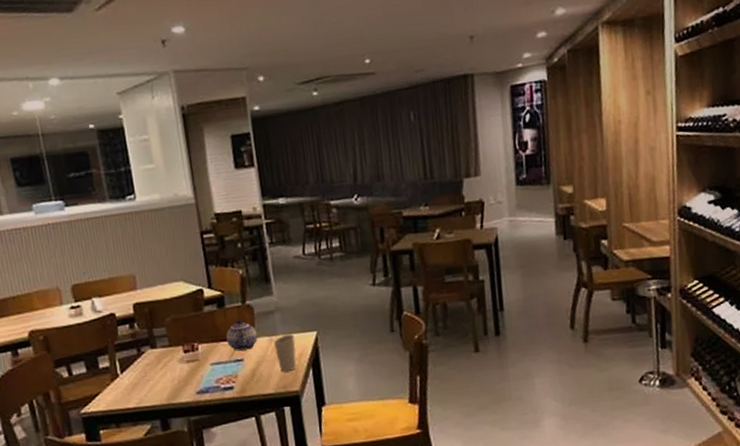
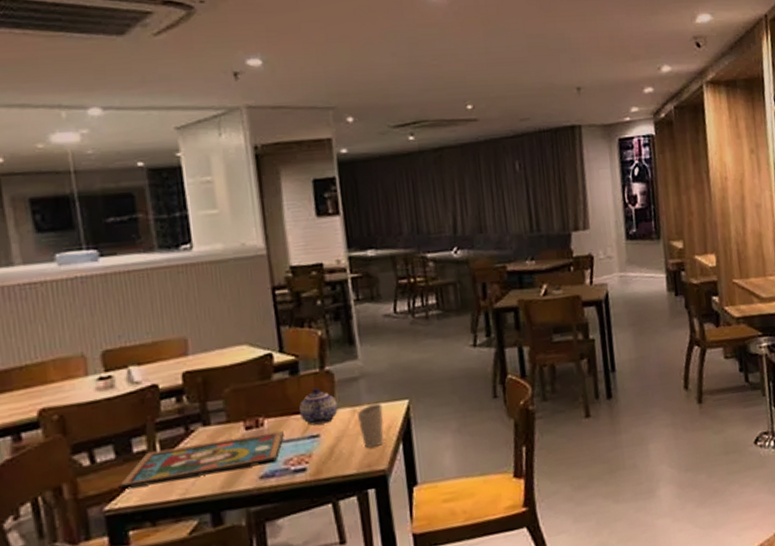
framed painting: none [90,355,215,397] -> present [118,431,284,490]

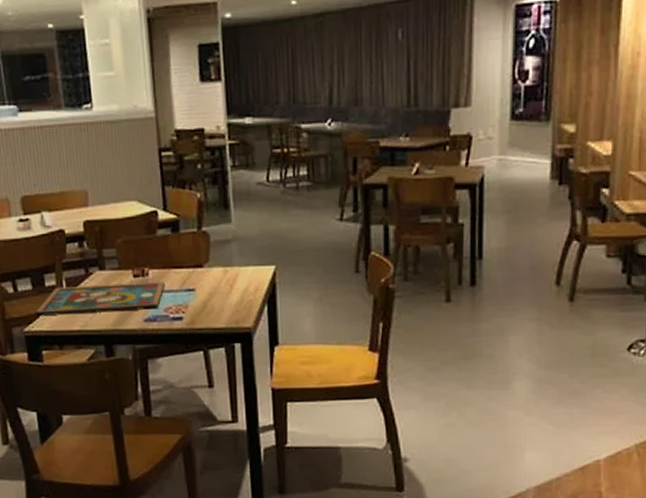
teapot: present [299,388,338,426] -> none [179,247,212,280]
cup: present [356,403,384,448] -> none [228,266,252,306]

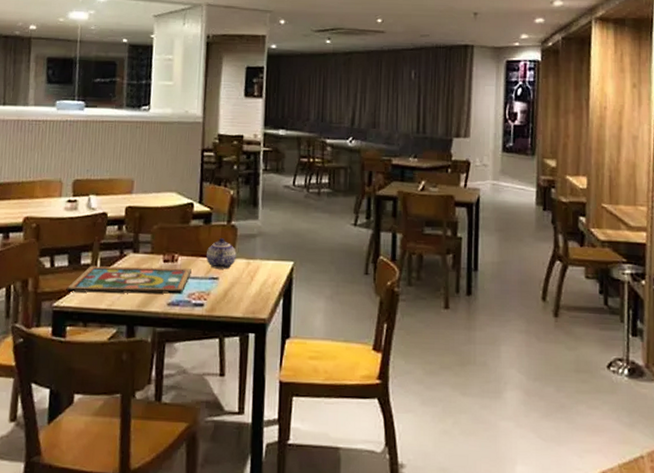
teapot: none [179,247,212,280] -> present [206,238,237,269]

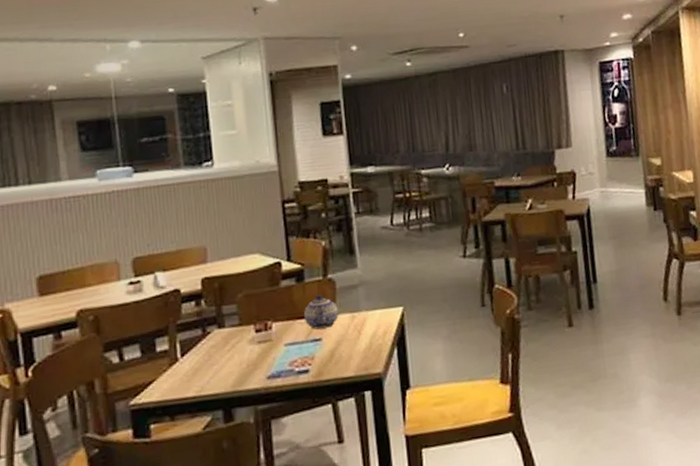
framed painting: present [66,266,192,294] -> none [143,334,290,386]

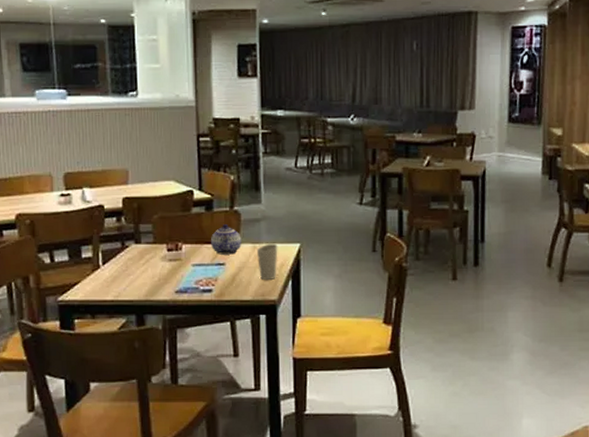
cup: none [355,309,380,352] -> present [256,243,278,280]

